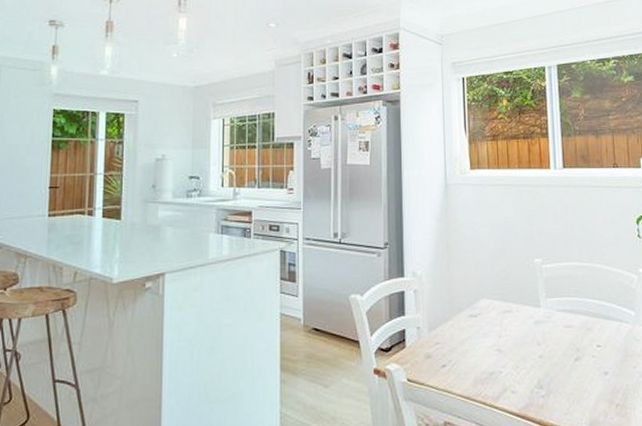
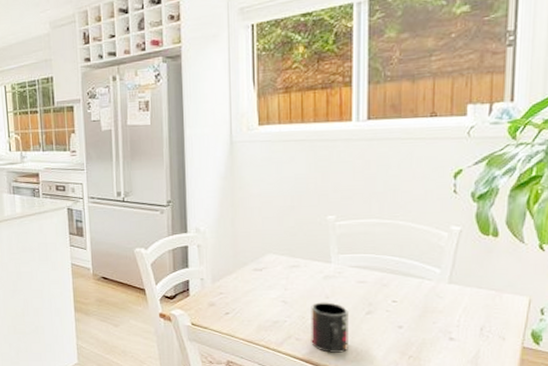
mug: none [524,349,561,406] -> present [311,302,349,353]

